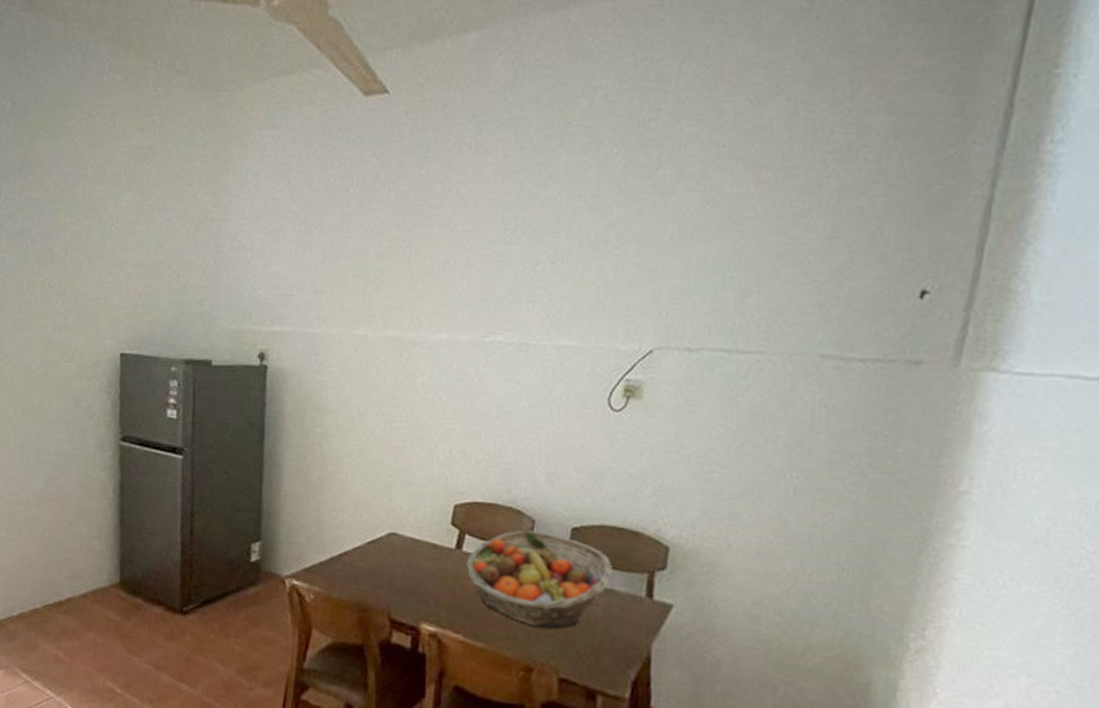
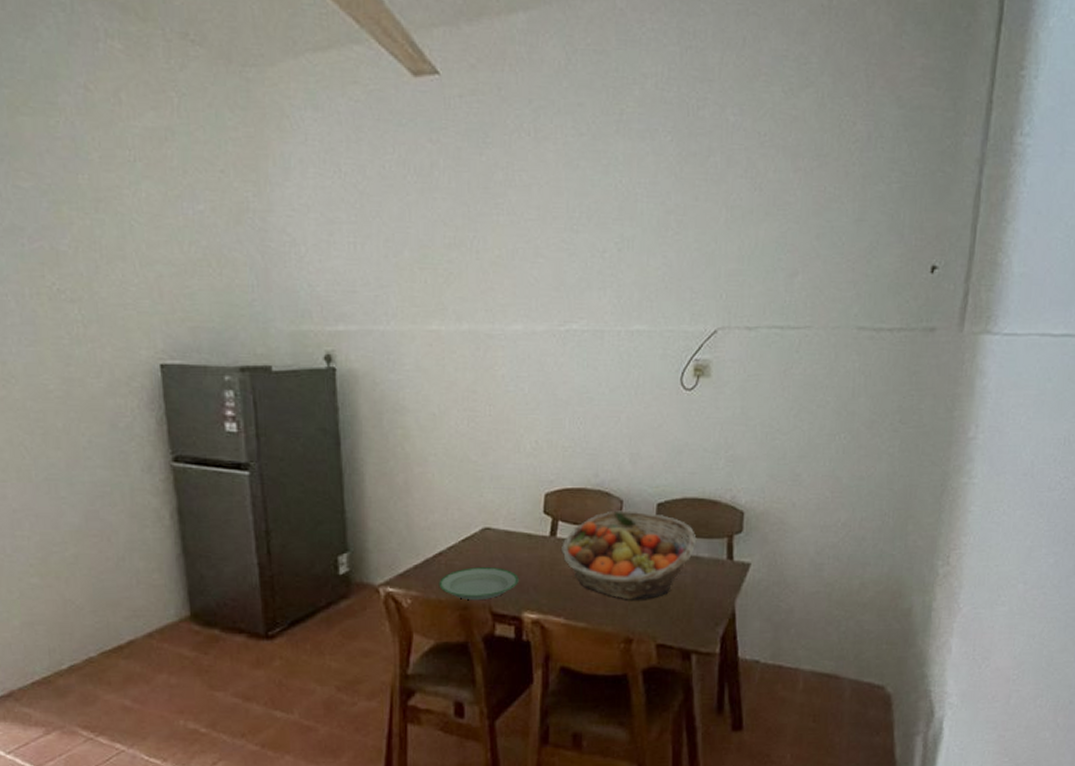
plate: none [341,570,420,605] -> present [439,567,519,601]

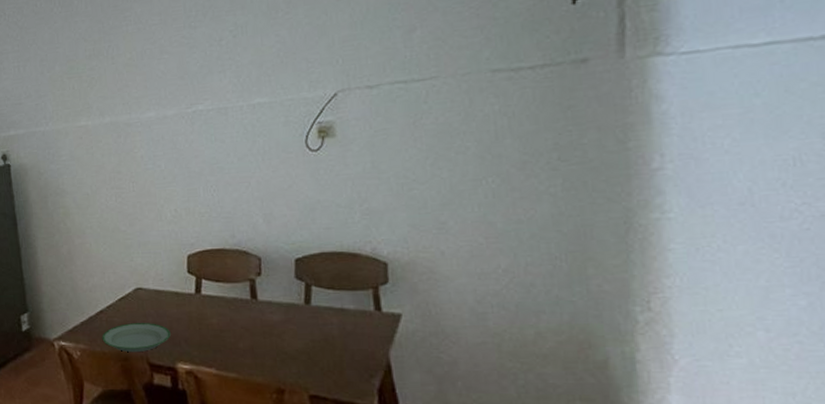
fruit basket: present [560,510,697,600] -> none [206,267,340,352]

